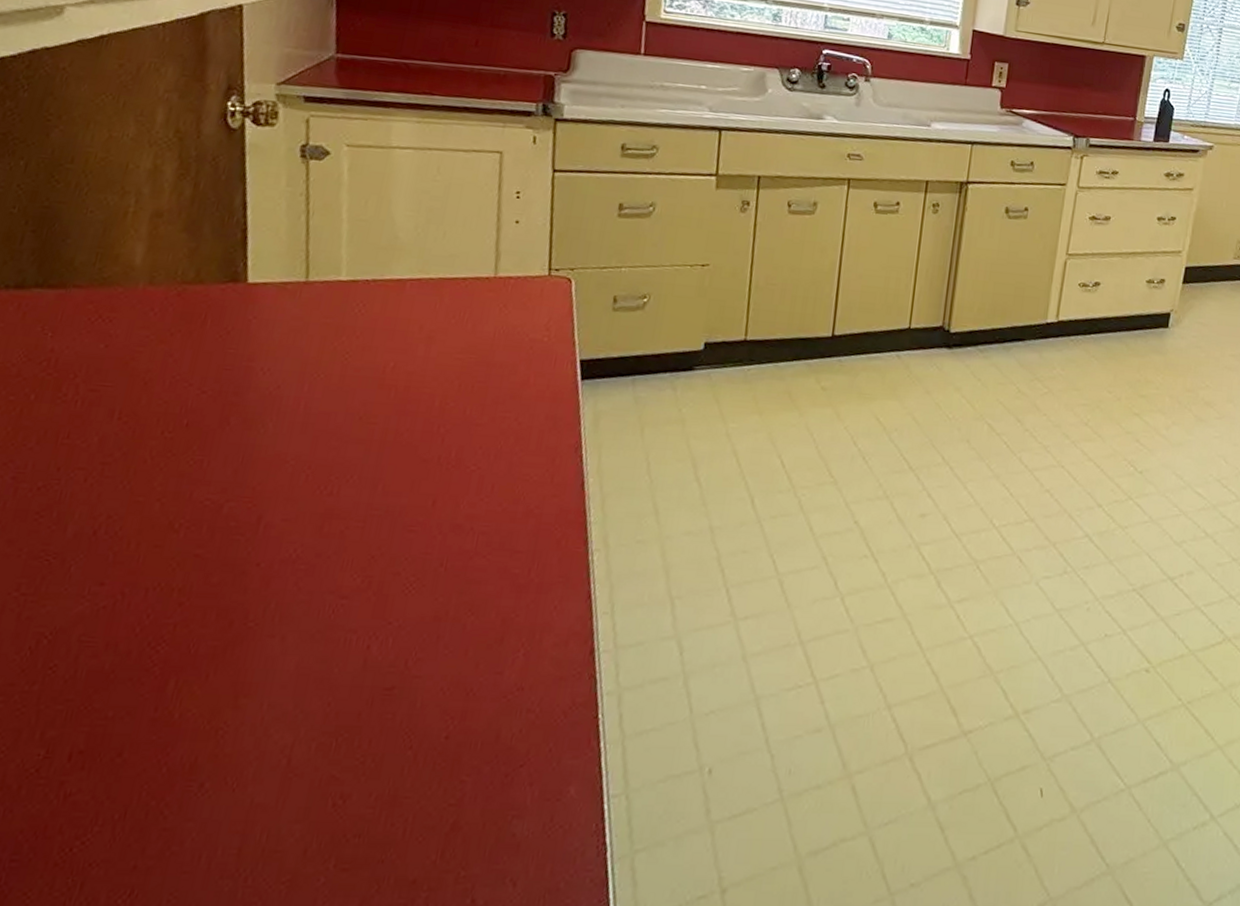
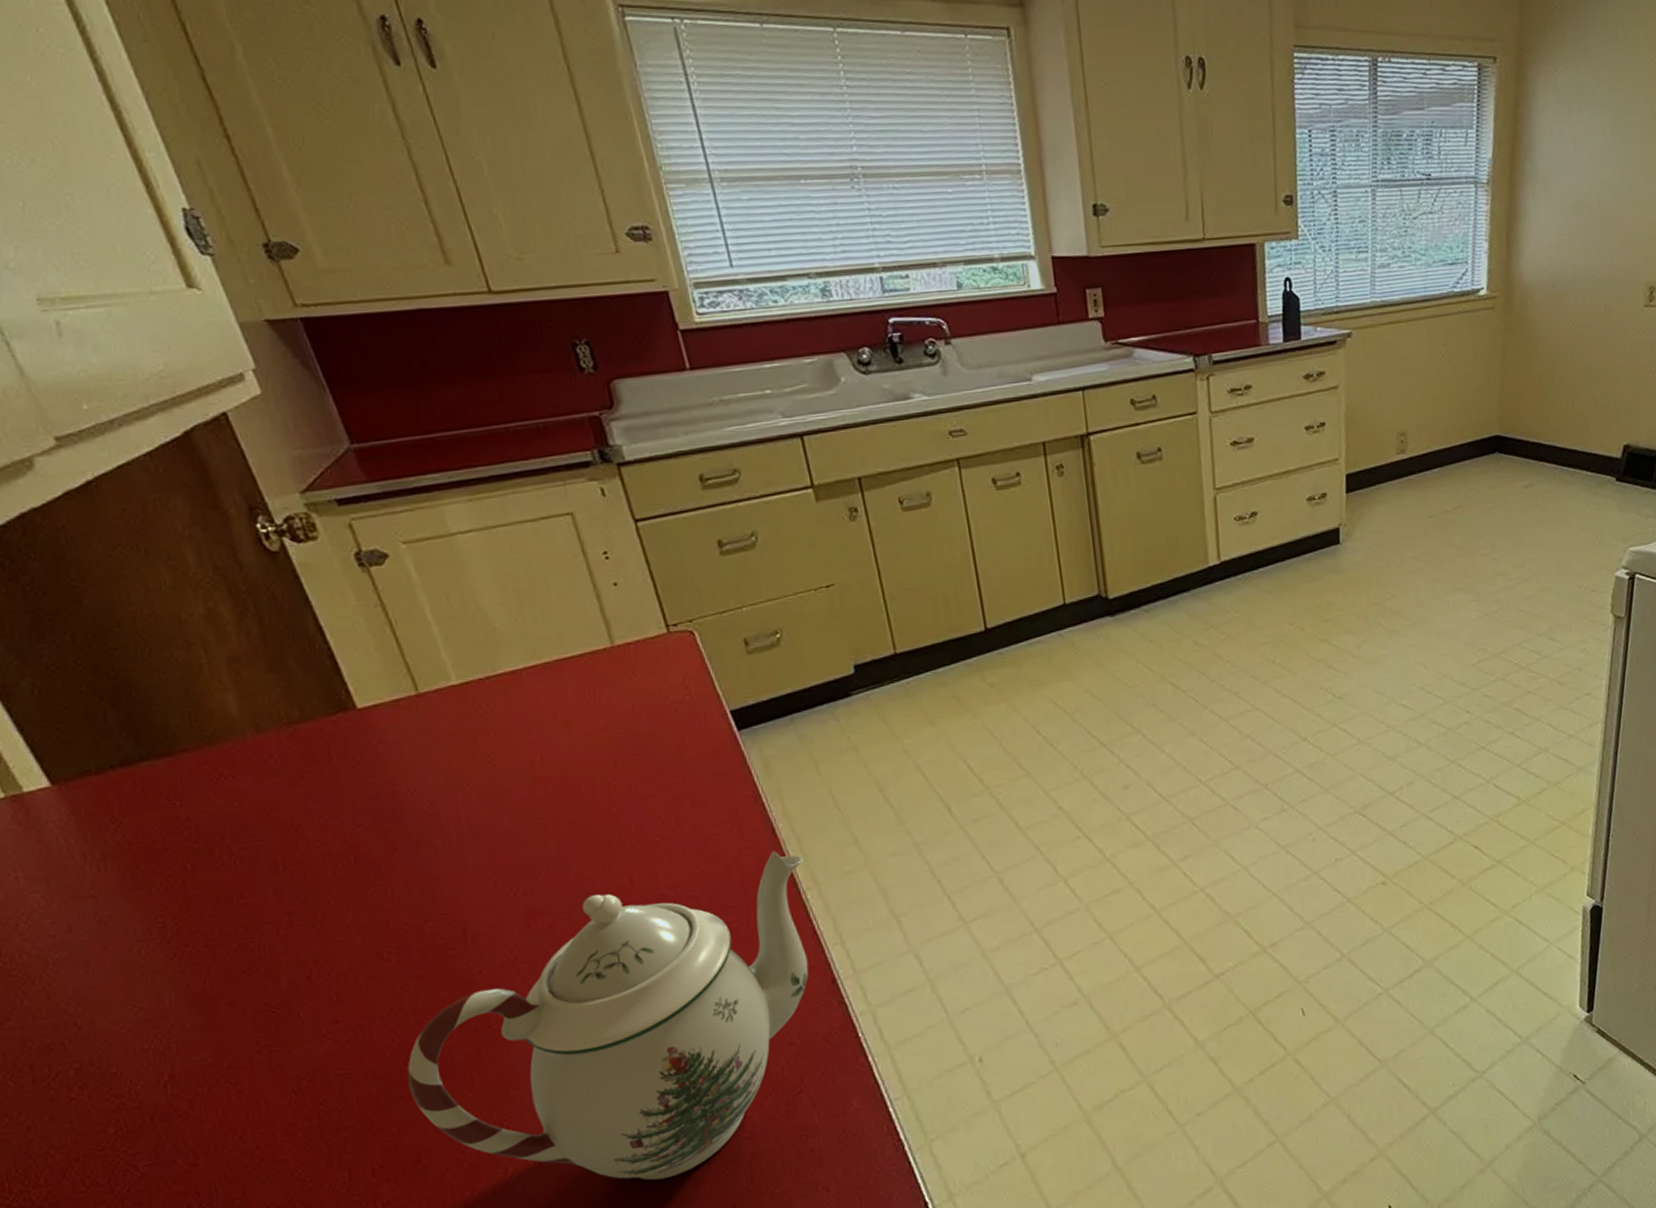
teapot: none [141,504,601,832] -> present [407,850,809,1181]

